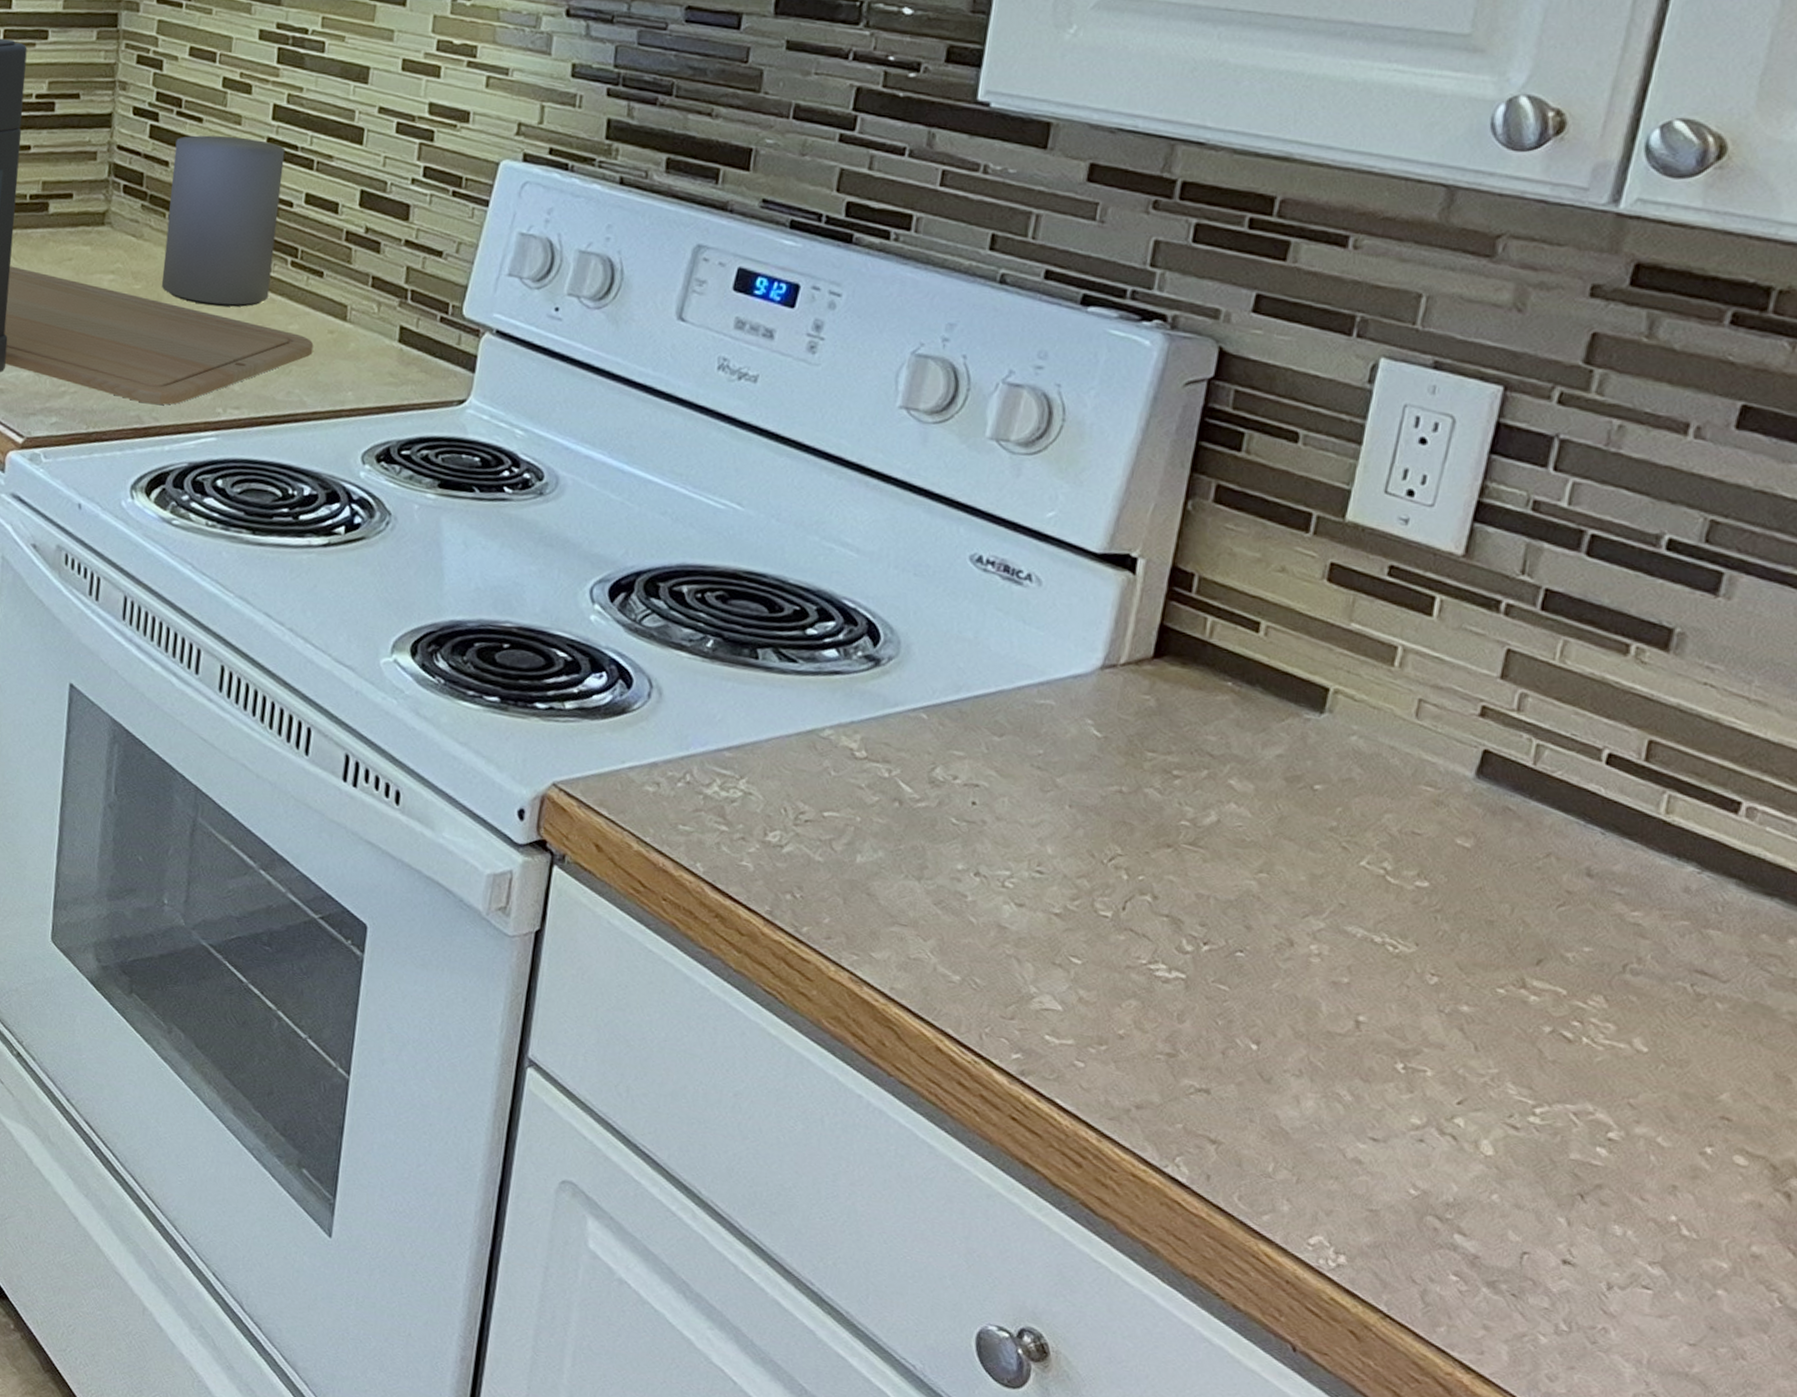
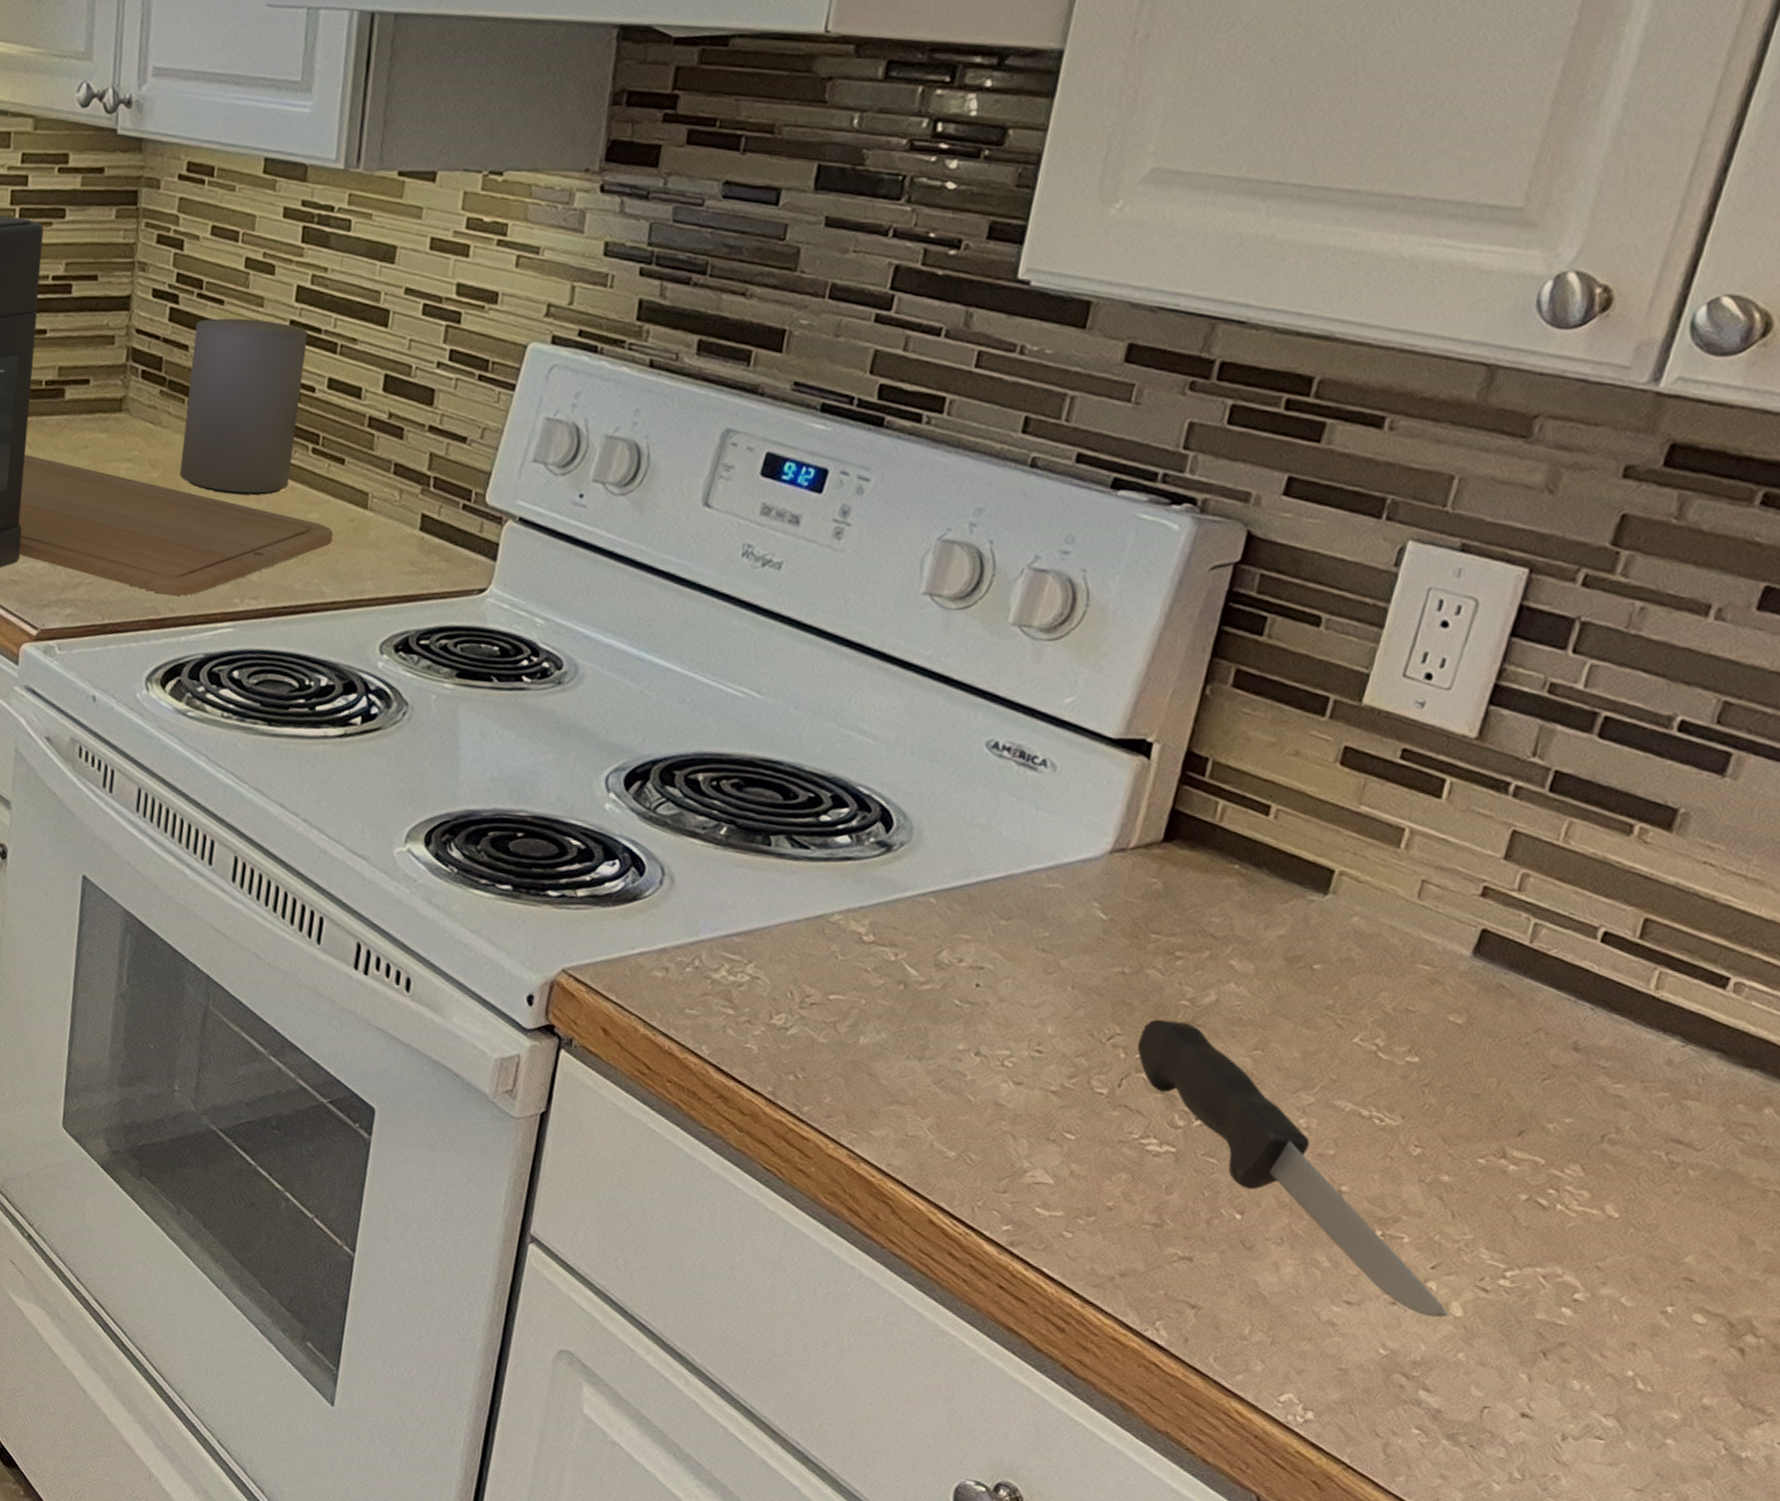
kitchen knife: none [1140,839,1480,1156] -> present [1137,1019,1450,1318]

